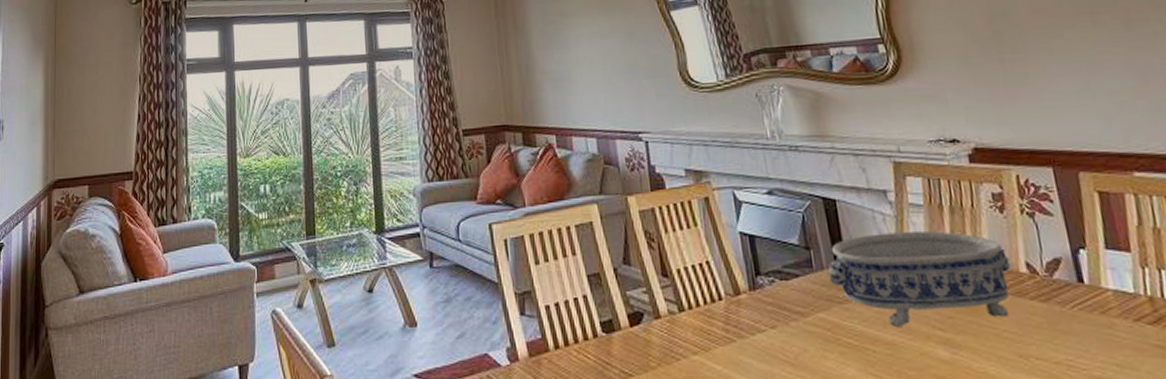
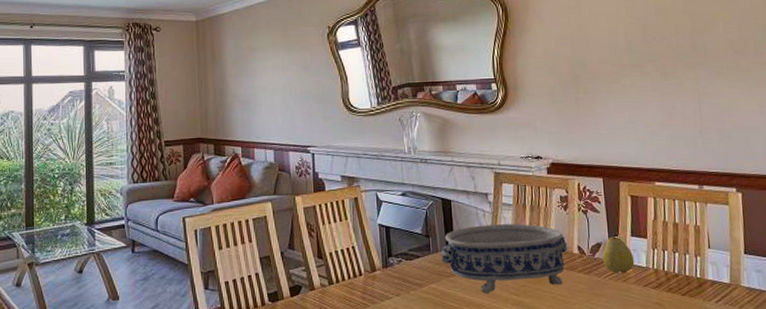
fruit: none [1063,247,1116,302] -> present [602,235,635,274]

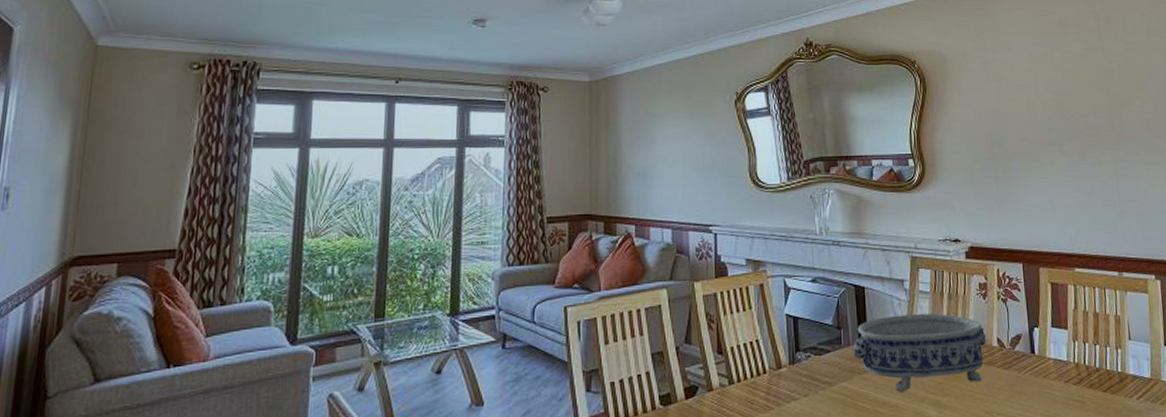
fruit: present [602,235,635,274] -> none [1022,326,1056,369]

